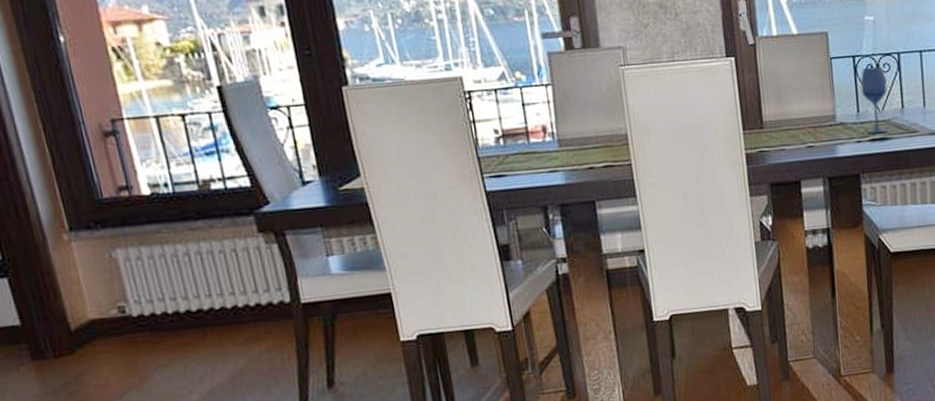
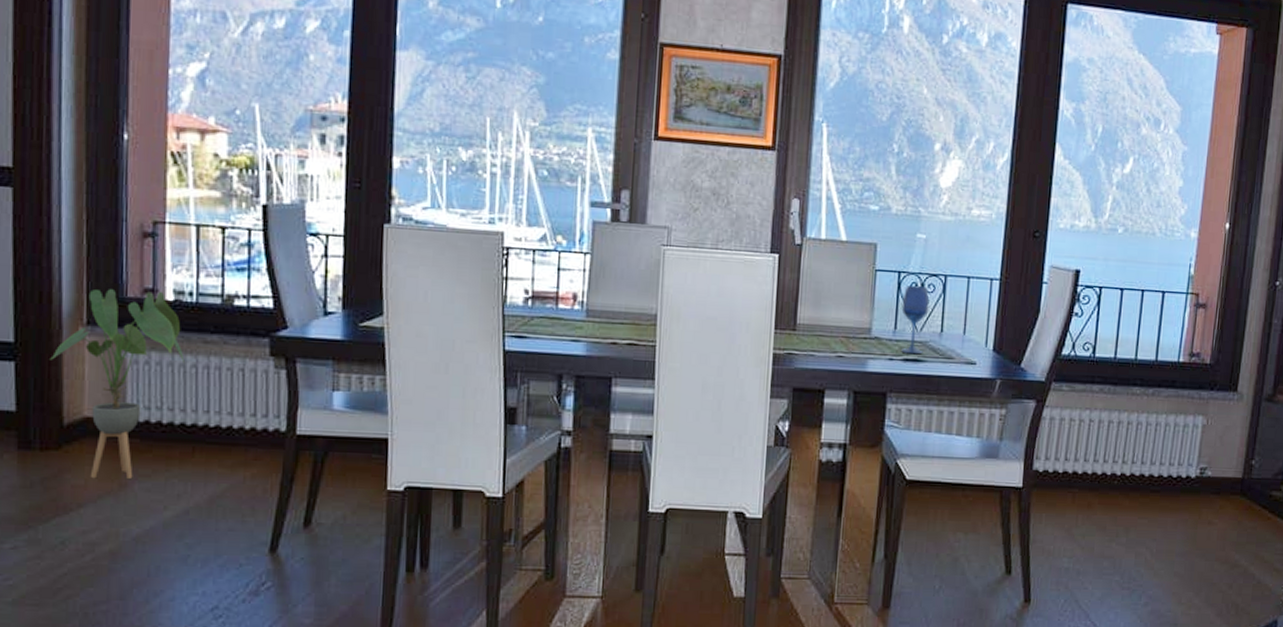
house plant: none [41,186,176,377] -> present [50,289,185,479]

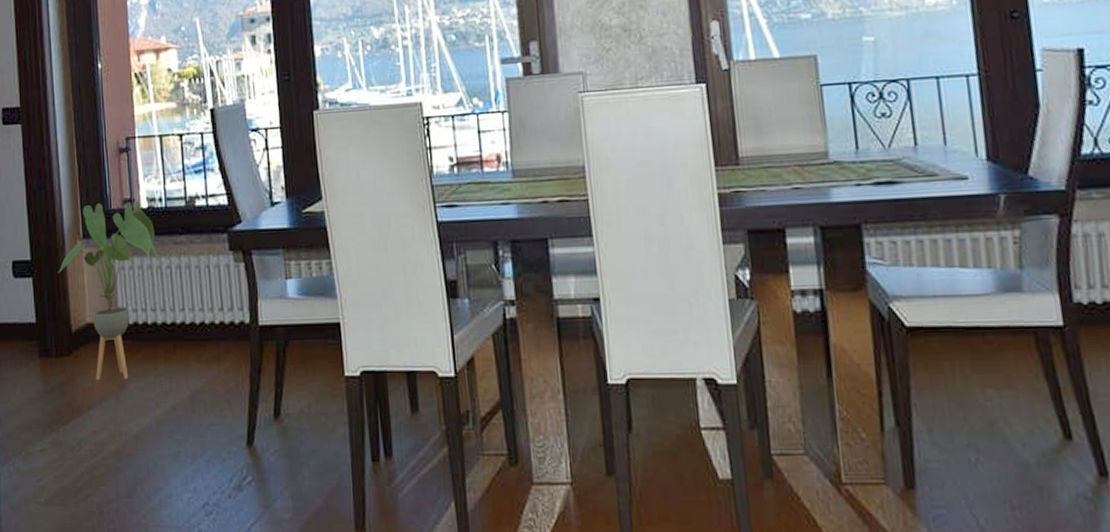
wineglass: present [900,285,930,355] -> none [859,95,897,176]

